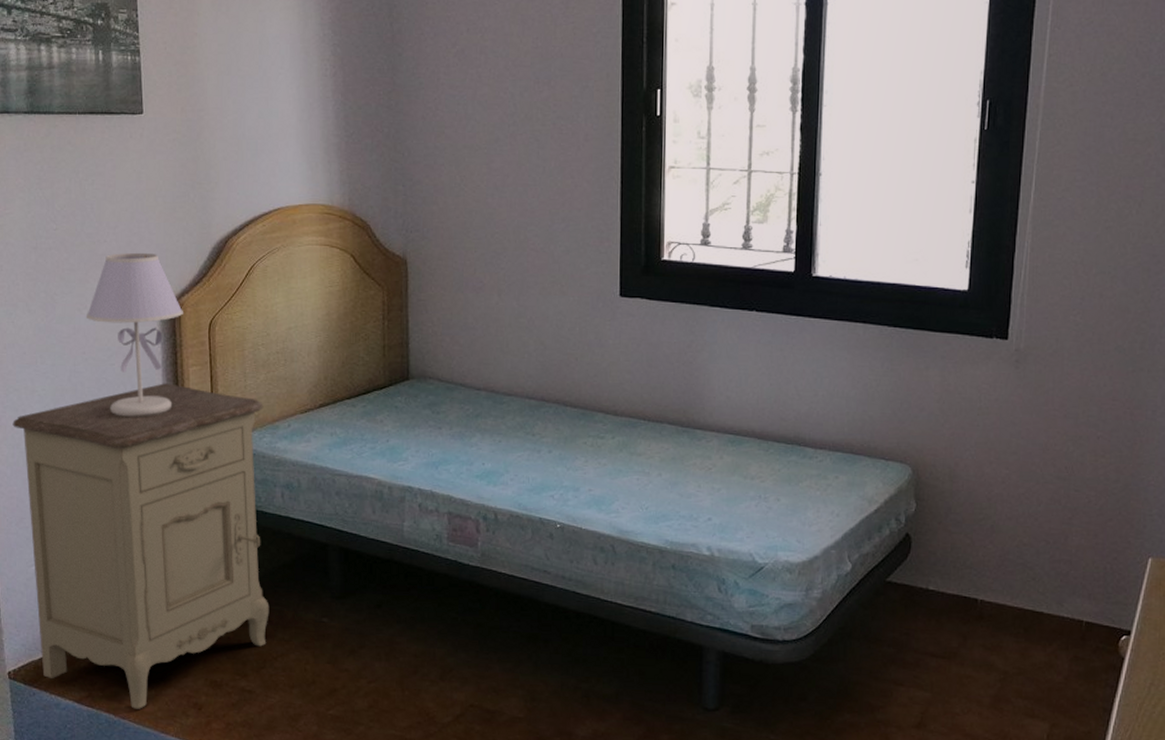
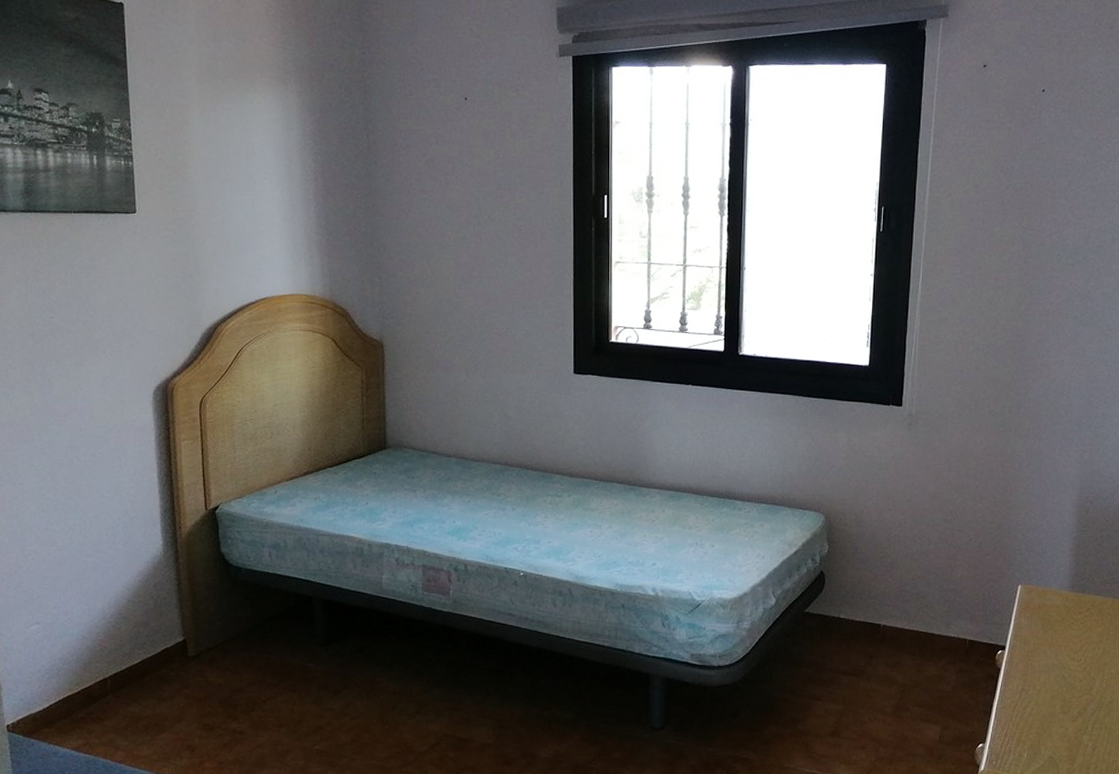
nightstand: present [12,383,270,709] -> none [10,456,259,753]
table lamp: present [85,252,184,417] -> none [81,338,176,487]

